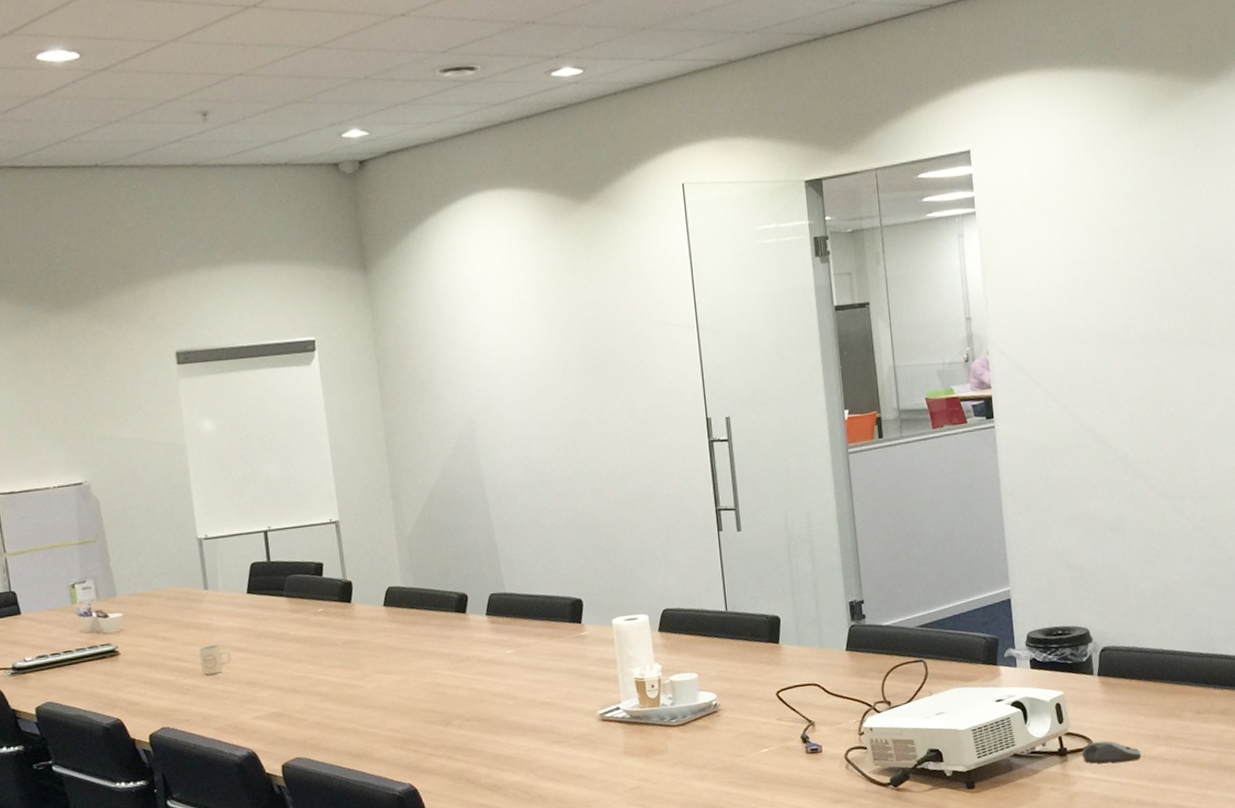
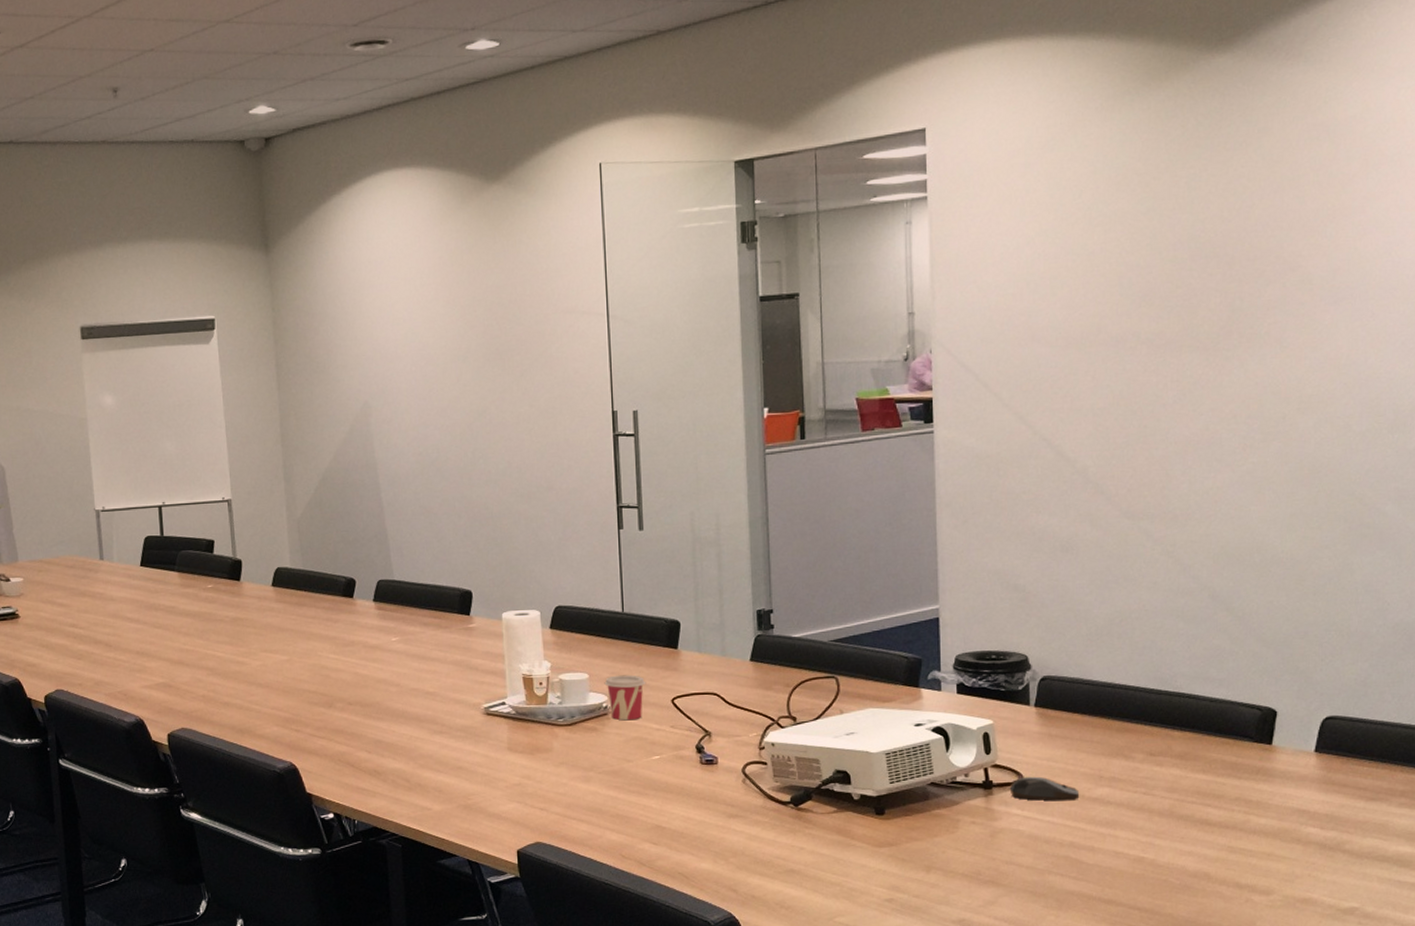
mug: present [198,644,232,675] -> none [93,613,124,642]
cup: none [712,671,752,717] -> present [604,675,646,721]

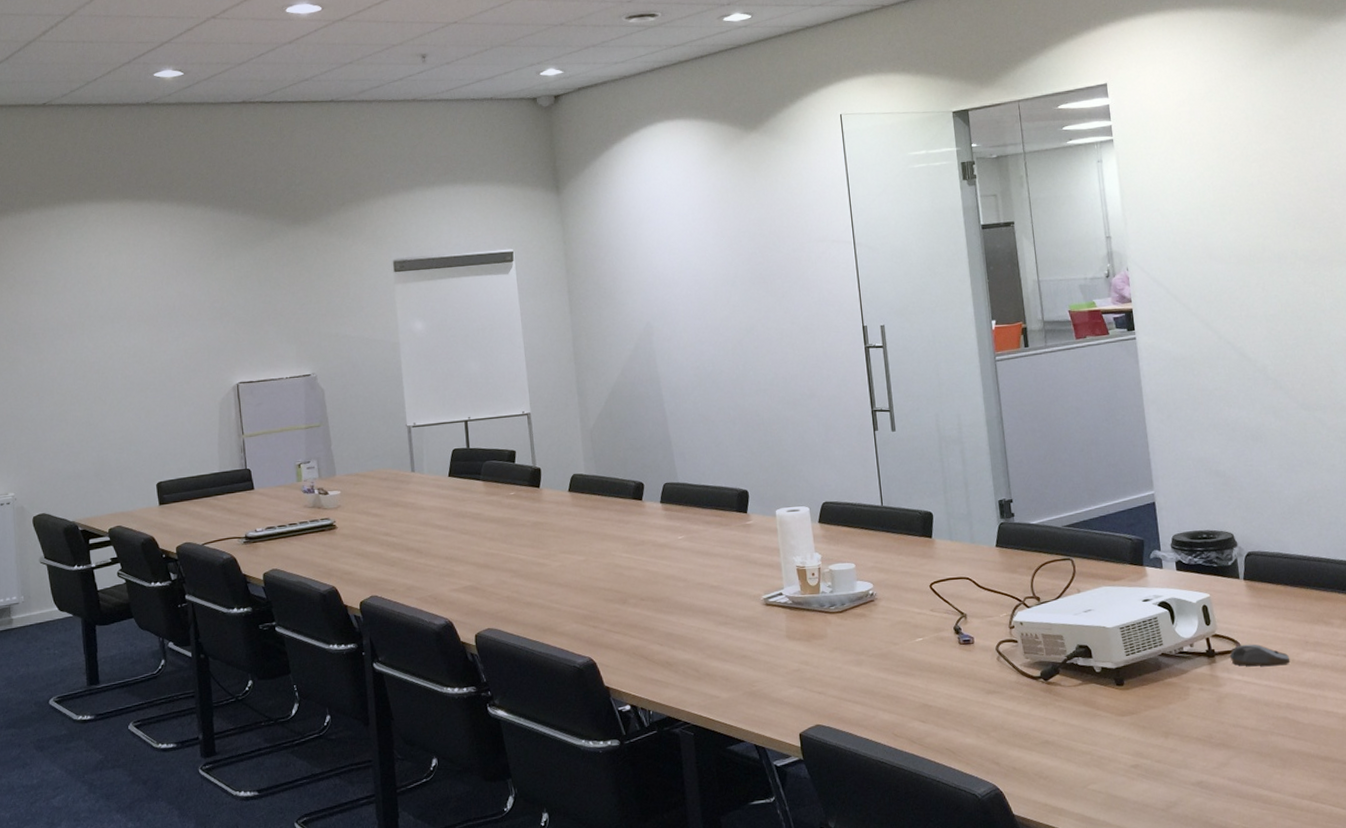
cup: present [604,675,646,721] -> none [869,563,907,606]

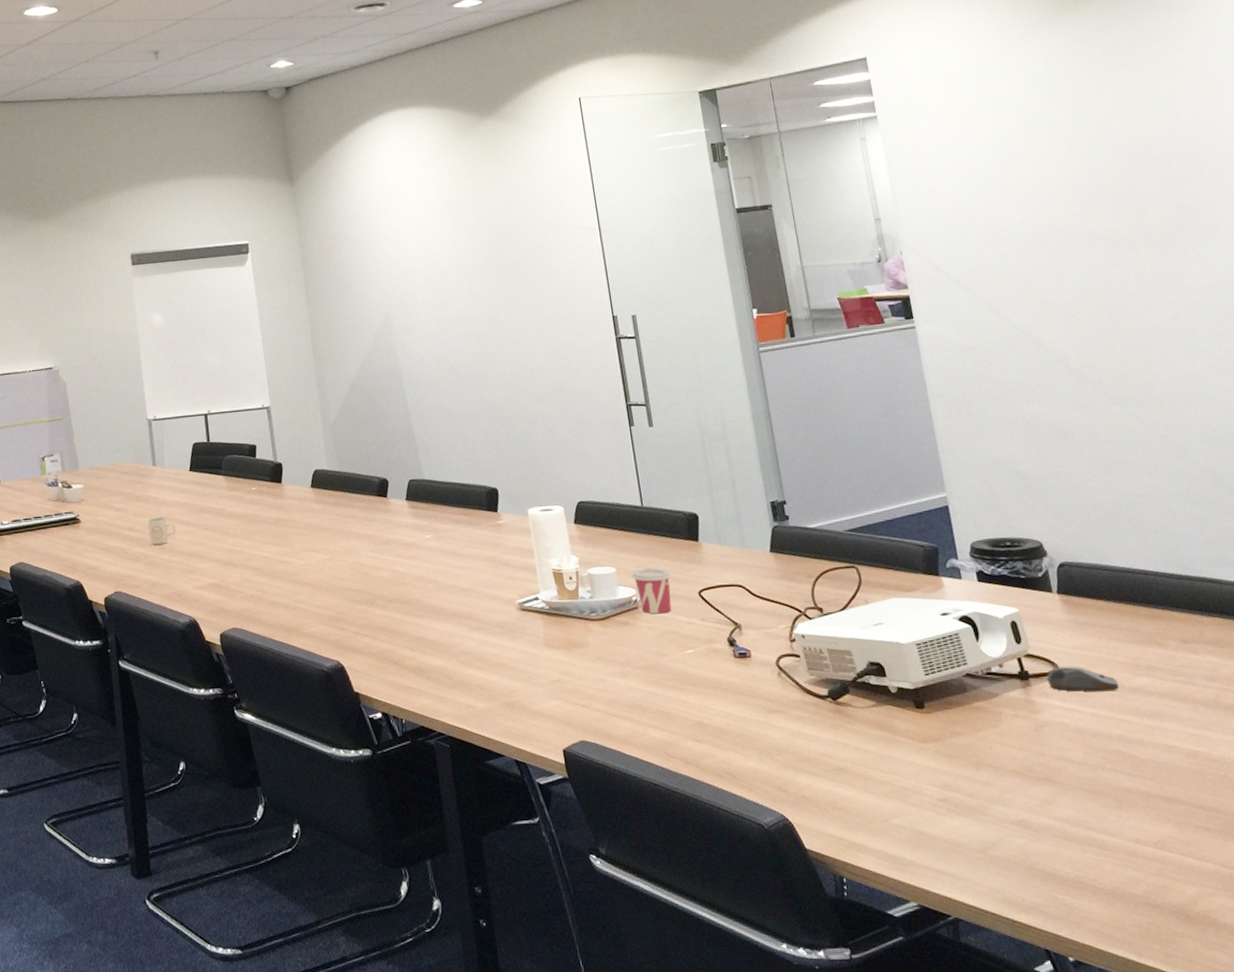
mug: none [405,521,433,549] -> present [147,516,176,545]
cup: none [869,563,907,606] -> present [631,568,672,614]

